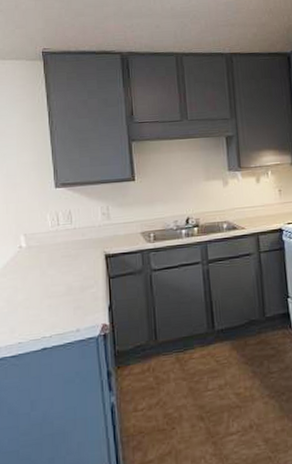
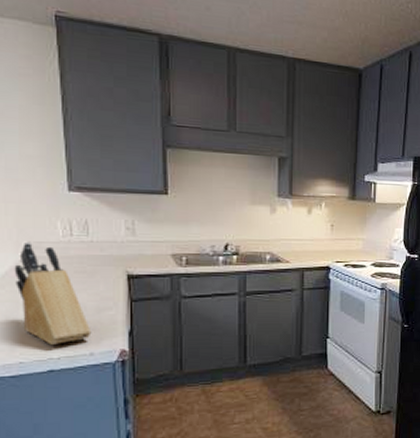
knife block: none [13,235,77,325] -> present [14,243,92,346]

